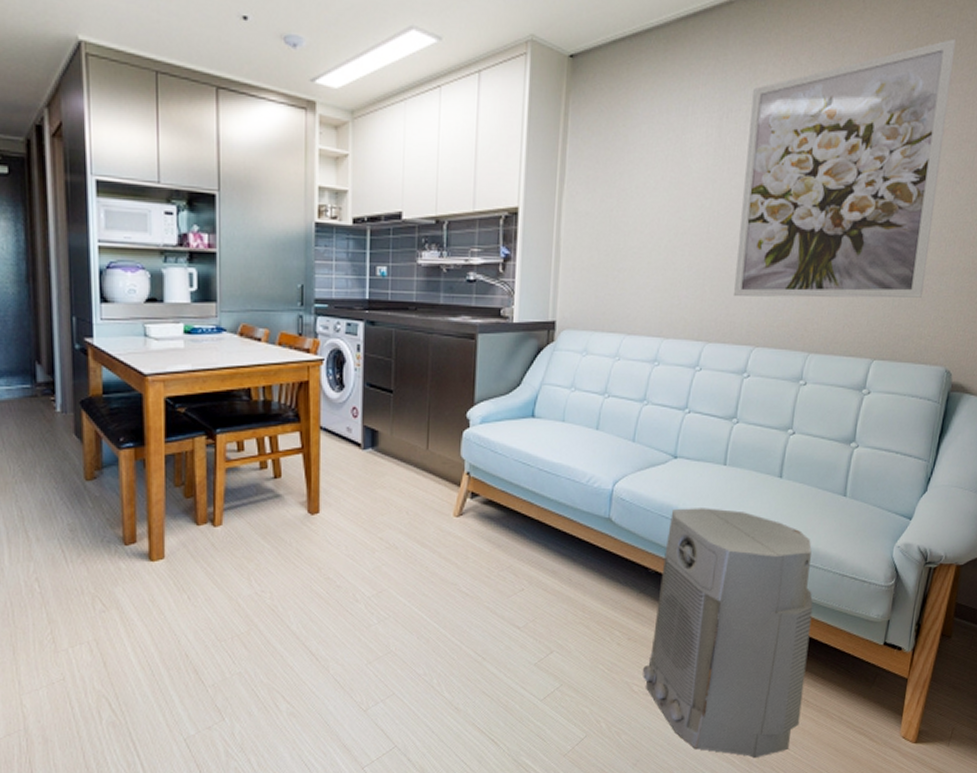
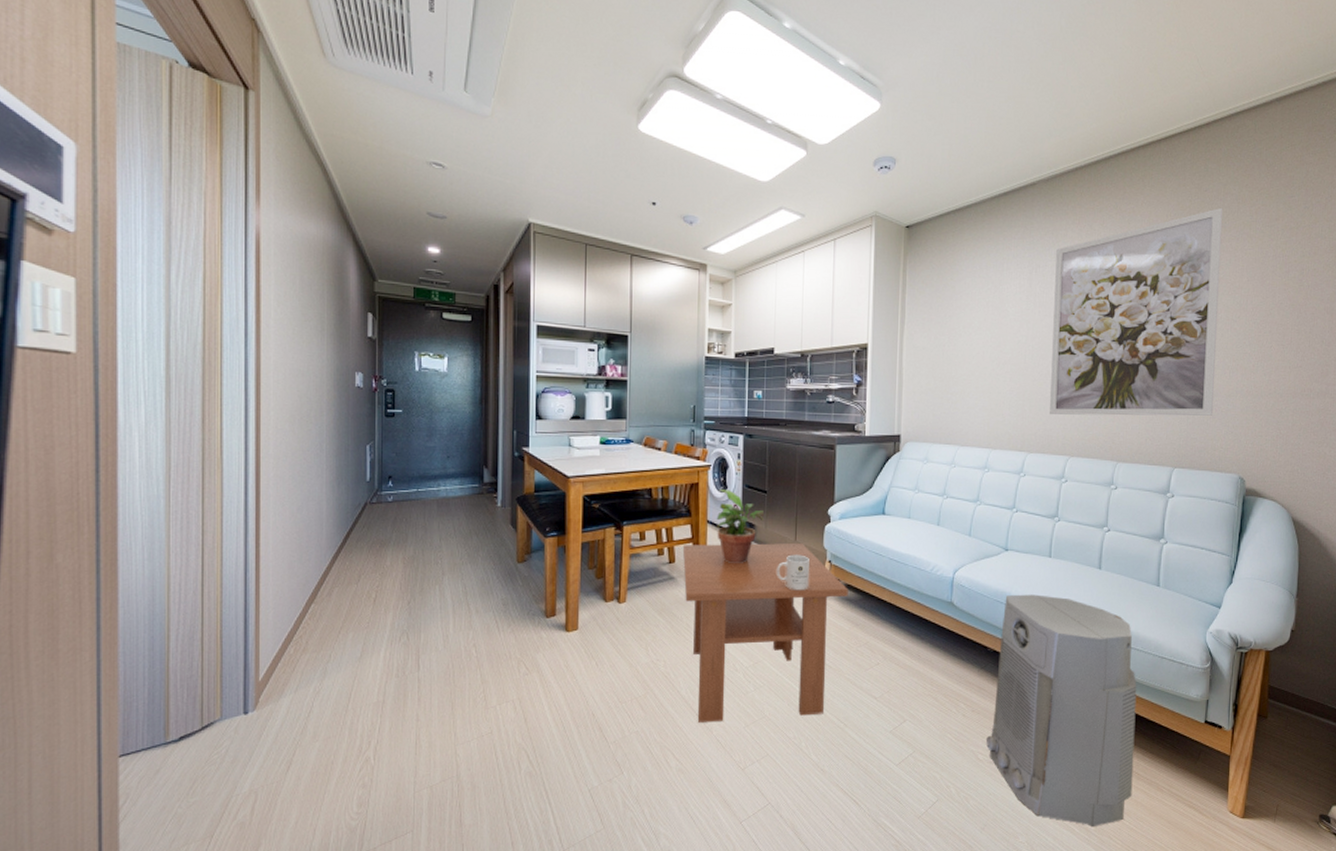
coffee table: none [290,451,490,661] -> present [682,542,848,722]
potted plant: none [330,389,390,478] -> present [715,490,765,564]
mug: none [405,466,444,508] -> present [777,554,809,591]

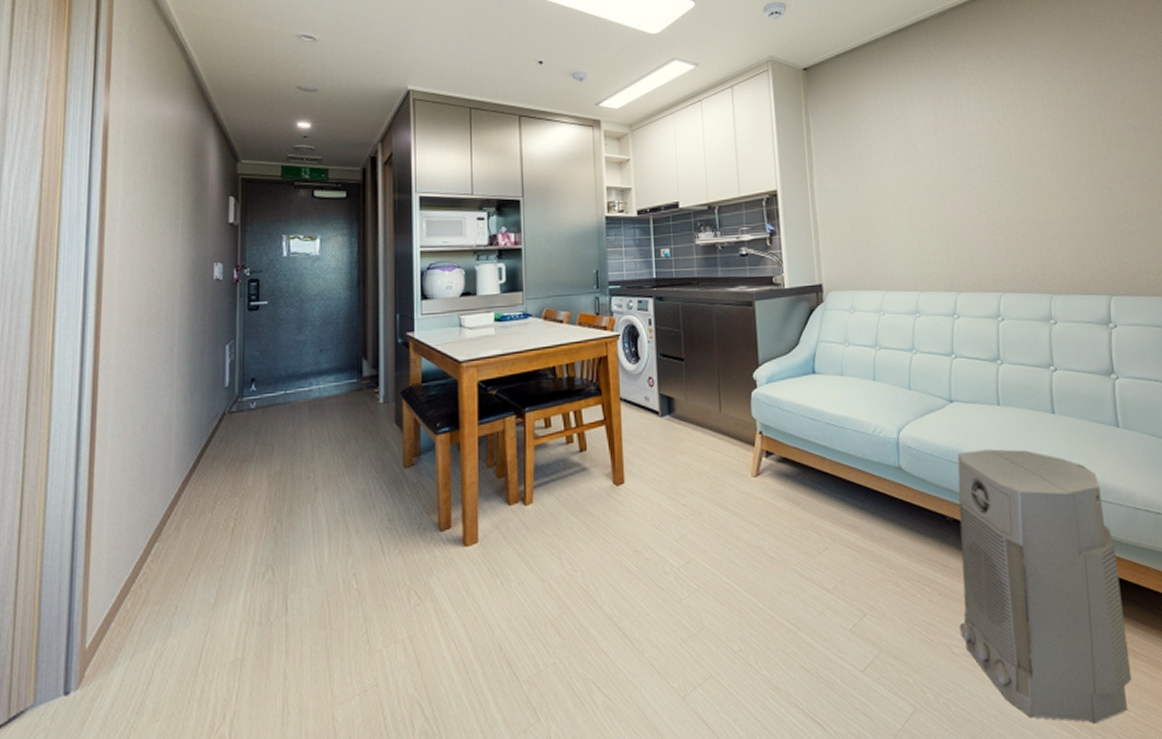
coffee table: present [682,542,848,722] -> none [594,414,785,644]
potted plant: present [715,490,765,564] -> none [629,361,684,446]
mug: present [777,554,809,591] -> none [702,427,740,471]
wall art: present [1050,207,1223,416] -> none [957,31,1141,249]

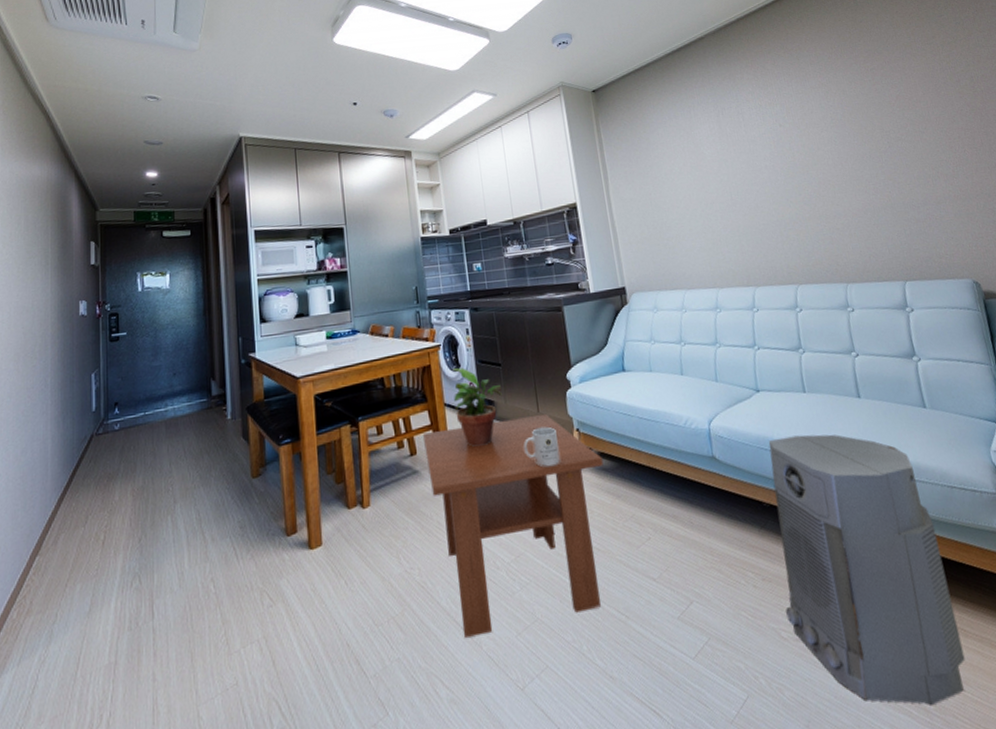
coffee table: none [594,414,785,644] -> present [422,413,604,638]
potted plant: none [629,361,684,446] -> present [451,368,503,448]
mug: none [702,427,740,471] -> present [523,426,560,468]

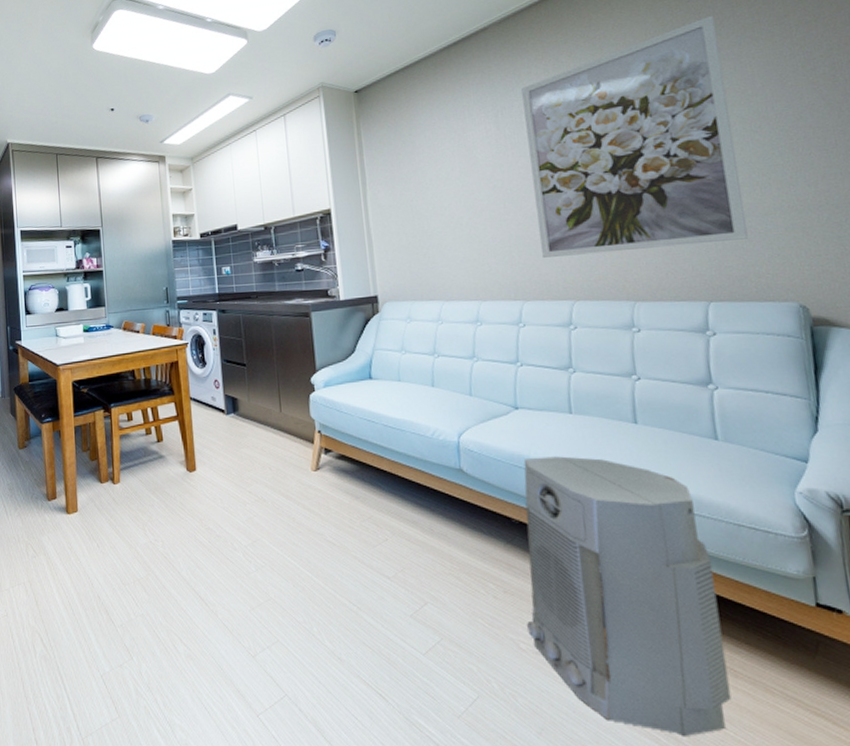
coffee table: present [422,413,604,638] -> none [168,414,344,605]
potted plant: present [451,368,503,448] -> none [197,366,246,440]
mug: present [523,426,560,468] -> none [265,426,300,464]
wall art: none [737,34,929,245] -> present [521,15,749,258]

